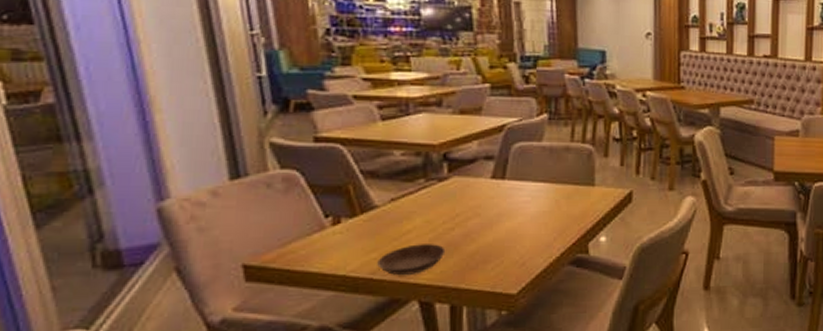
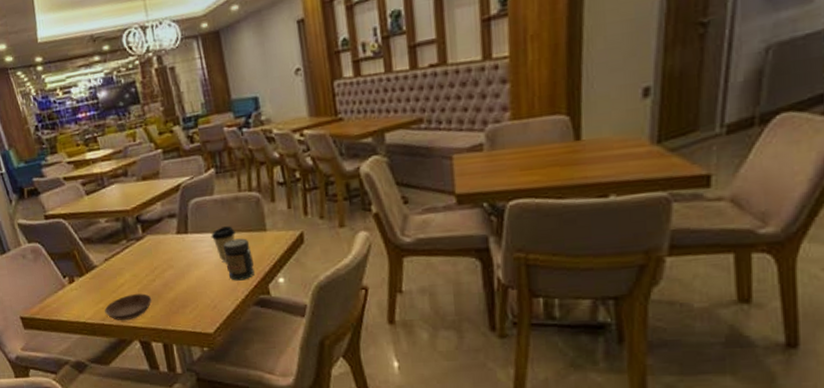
coffee cup: none [532,176,560,215] -> present [211,226,235,262]
jar: none [544,191,576,236] -> present [223,238,255,281]

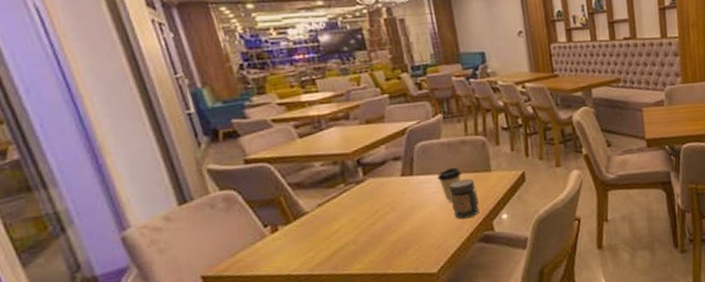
saucer: present [105,293,152,320] -> none [314,238,371,269]

